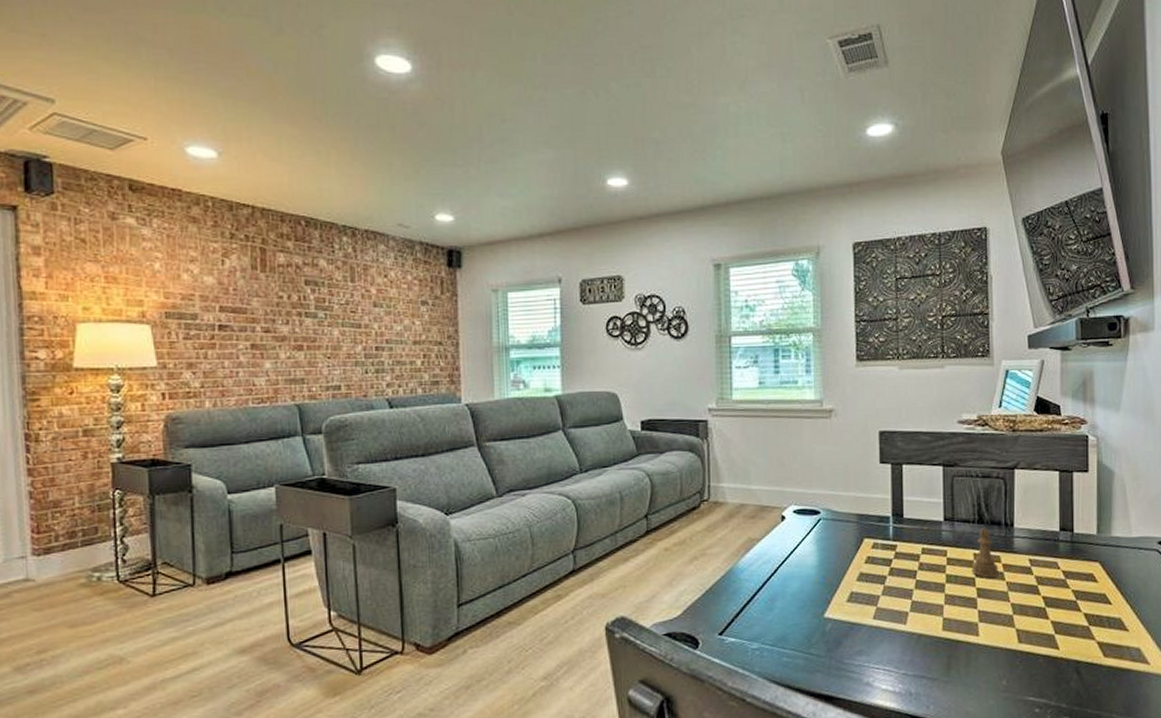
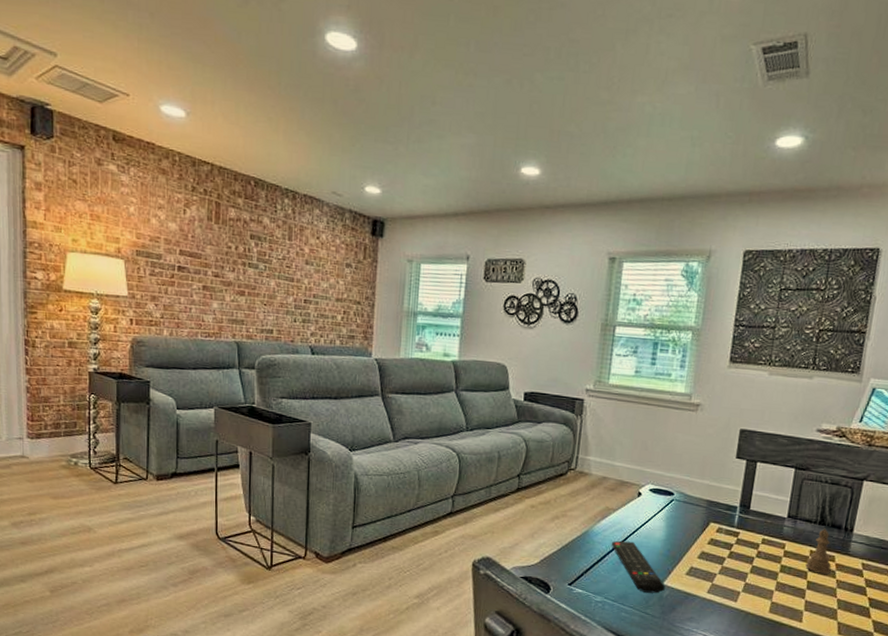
remote control: none [760,573,827,630] -> present [611,540,665,593]

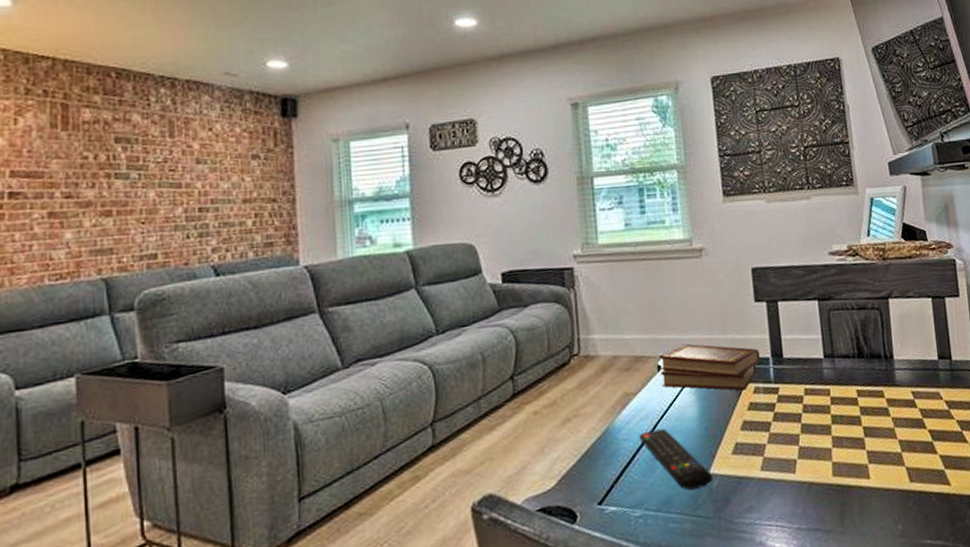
book set: none [639,480,730,528] -> present [659,343,760,391]
chess piece: present [805,528,832,574] -> none [856,361,885,416]

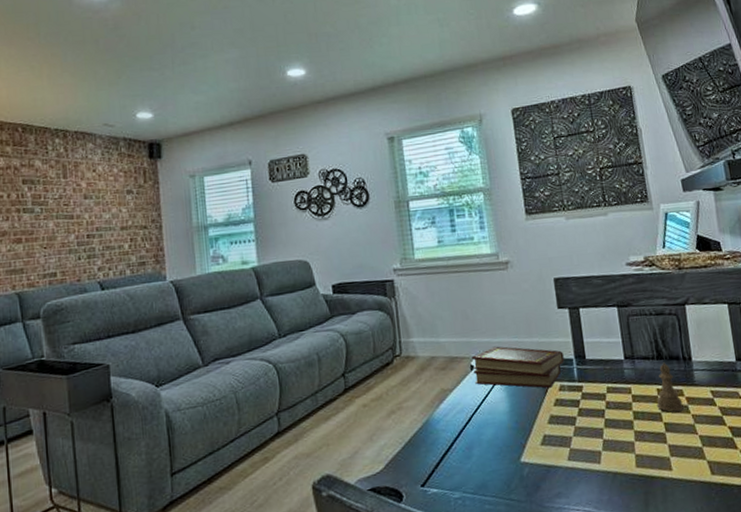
remote control: present [638,428,713,490] -> none [455,421,524,476]
chess piece: none [856,361,885,416] -> present [656,362,685,413]

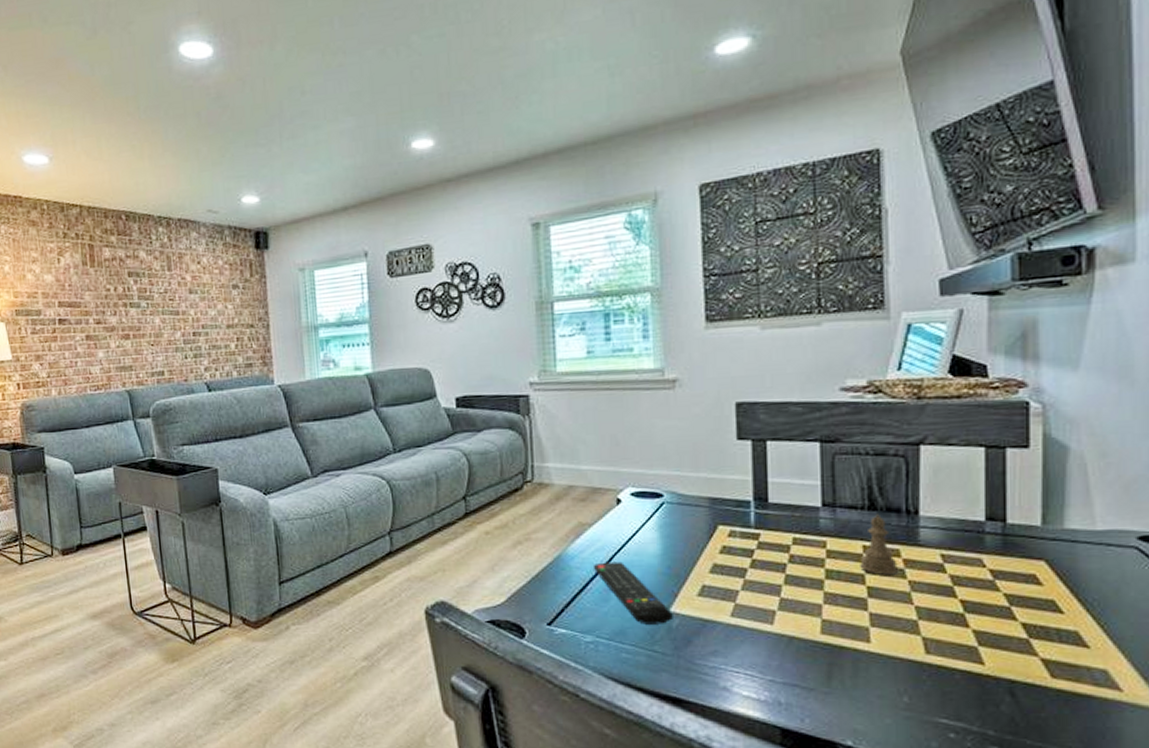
remote control: none [455,421,524,476] -> present [592,561,673,624]
book set: present [472,346,564,388] -> none [619,479,739,533]

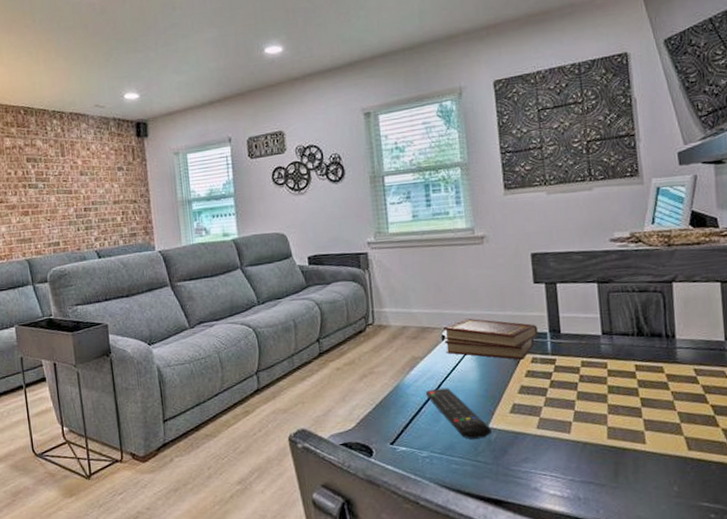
book set: none [619,479,739,533] -> present [443,318,538,360]
chess piece: present [860,514,899,575] -> none [633,339,664,388]

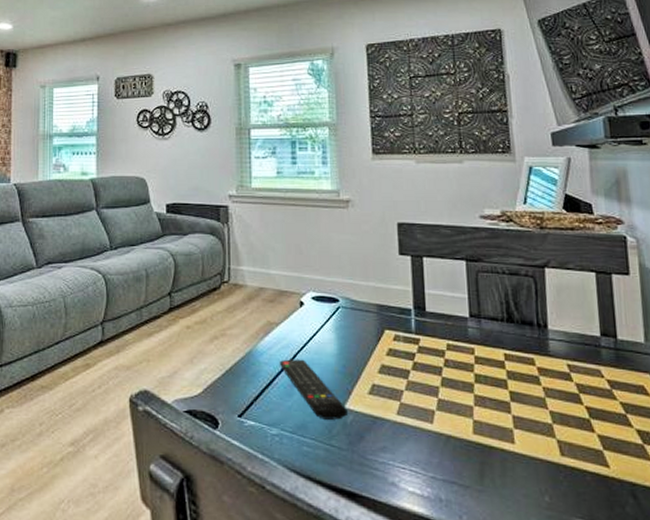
book set: present [443,318,538,360] -> none [302,285,402,336]

